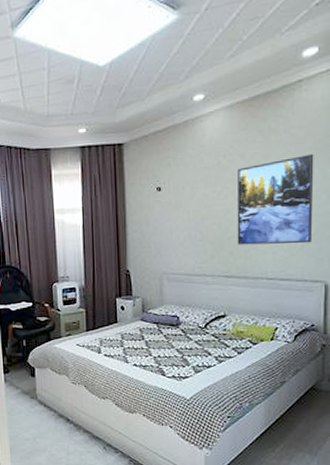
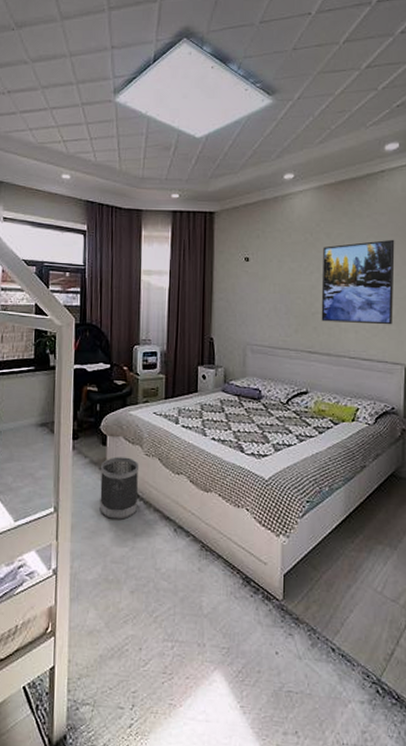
wastebasket: none [31,386,69,441] -> present [99,456,139,520]

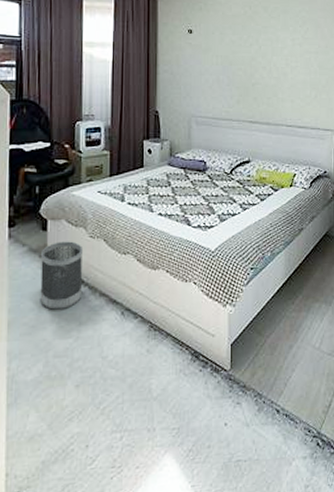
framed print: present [321,239,395,325] -> none [260,13,324,94]

